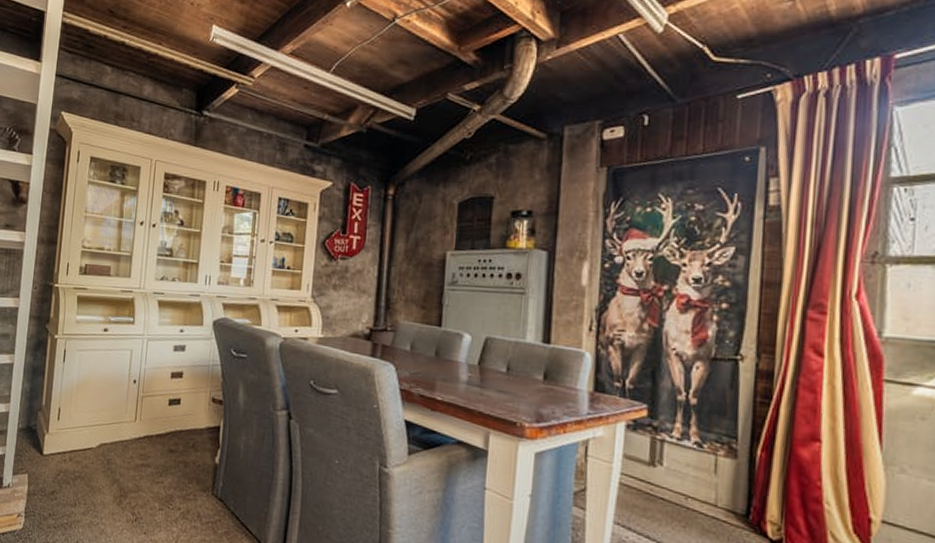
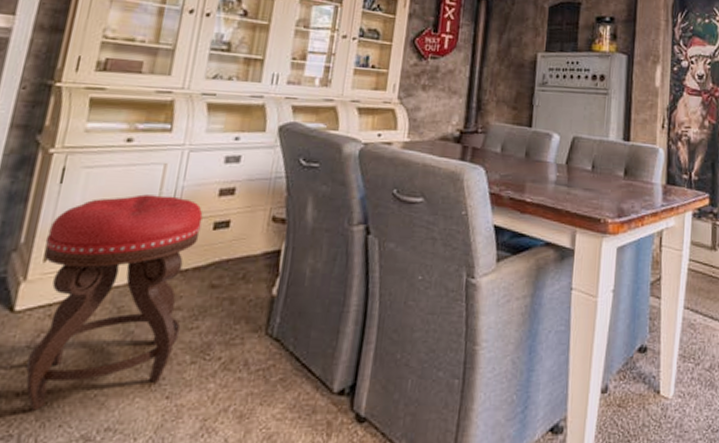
stool: none [53,373,161,528] -> present [26,194,203,411]

